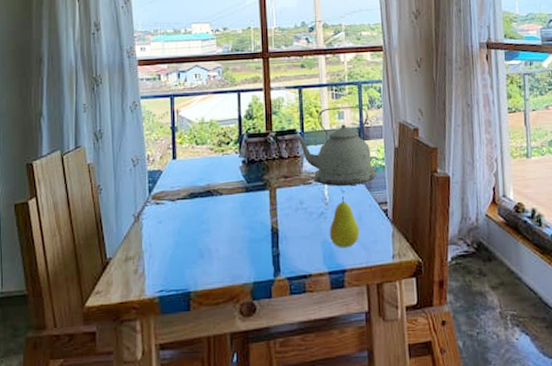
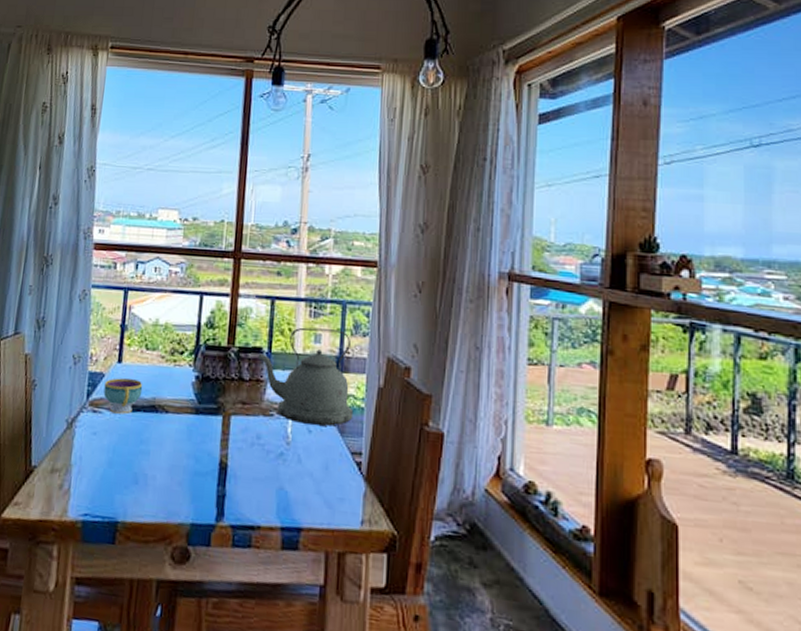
teacup: none [163,171,198,203] -> present [103,378,143,414]
fruit: present [329,196,360,248] -> none [287,436,325,502]

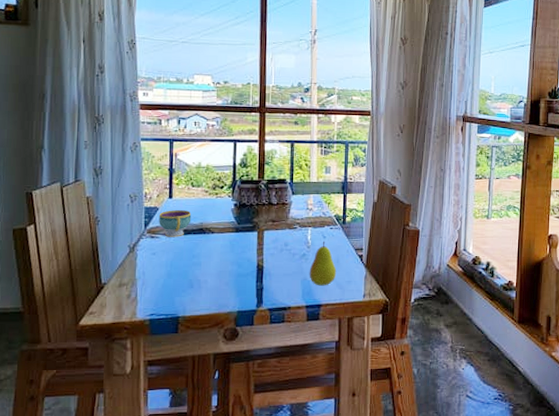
kettle: present [258,327,354,426] -> none [283,162,356,232]
fruit: none [287,436,325,502] -> present [309,241,337,286]

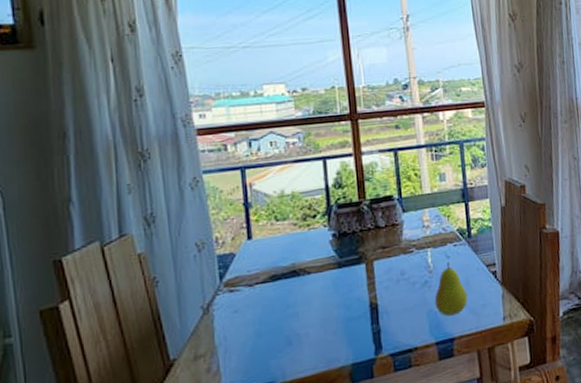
teacup: present [159,210,192,237] -> none [237,251,280,288]

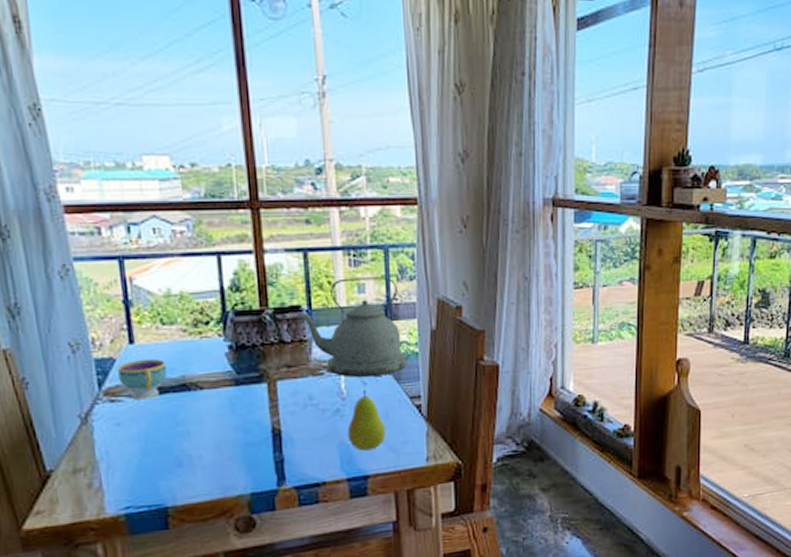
teacup: none [237,251,280,288] -> present [117,359,168,399]
kettle: none [390,166,484,253] -> present [297,277,408,377]

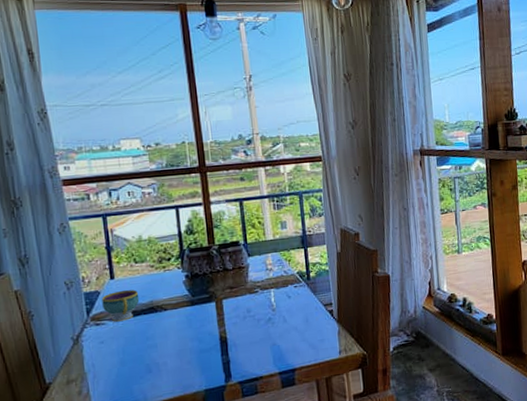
kettle: present [297,277,408,377] -> none [236,215,322,293]
fruit: present [347,389,387,451] -> none [277,301,308,350]

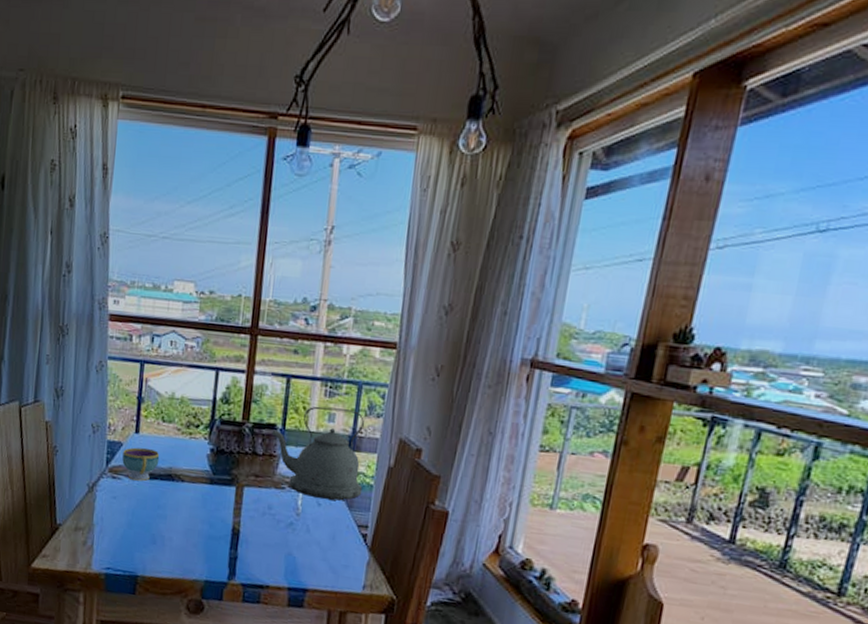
kettle: none [236,215,322,293] -> present [272,406,364,501]

